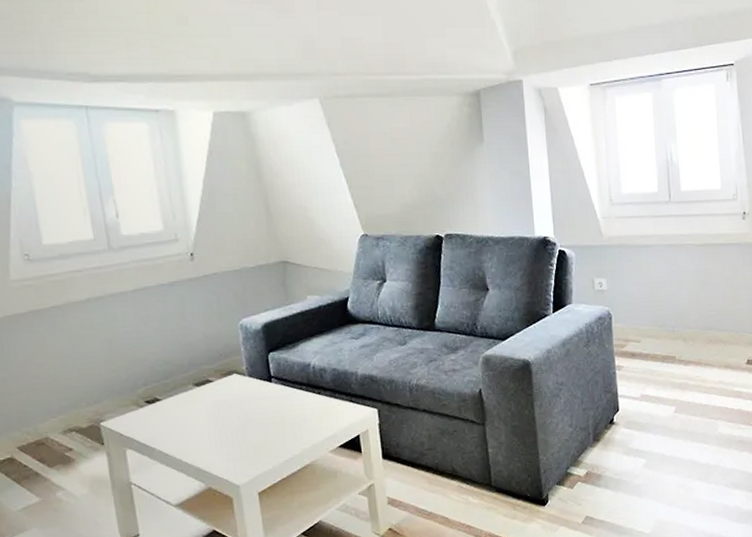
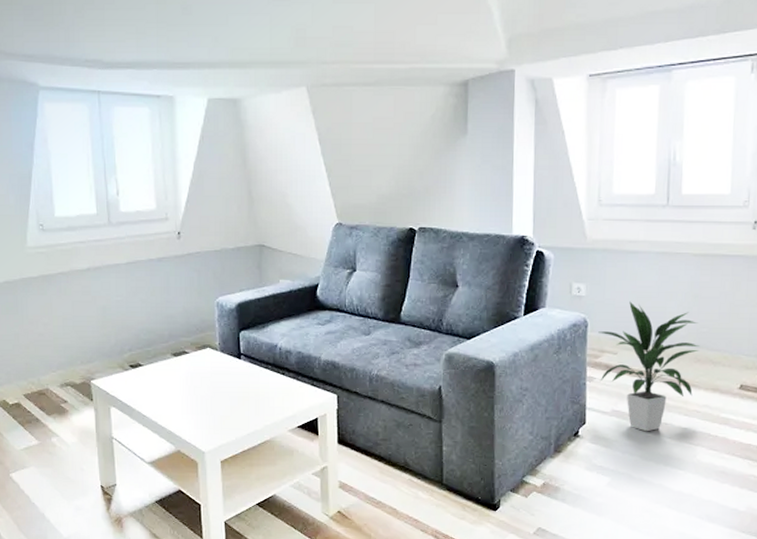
indoor plant: none [622,292,710,412] -> present [598,301,699,432]

